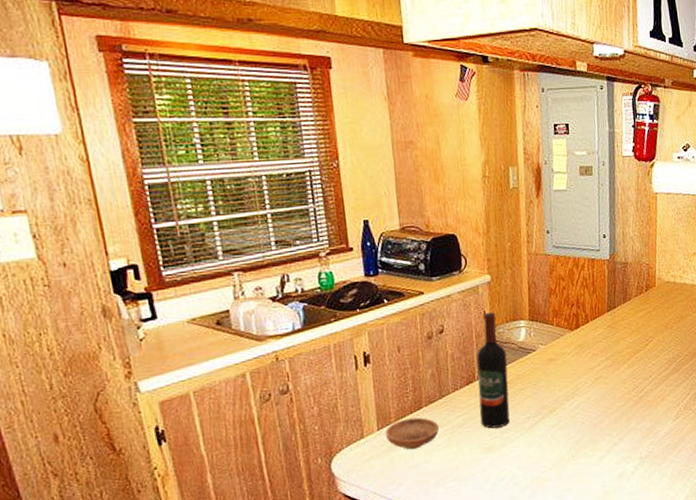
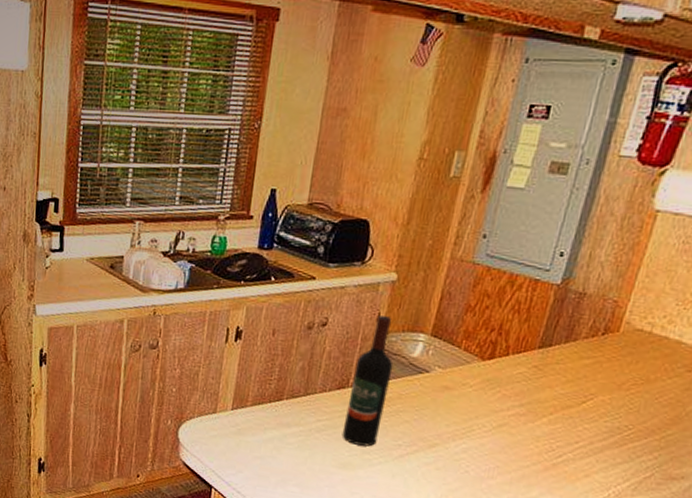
bowl: present [385,417,440,450] -> none [237,406,296,441]

